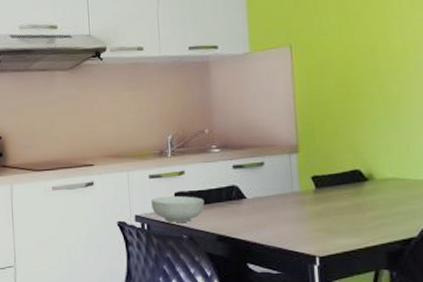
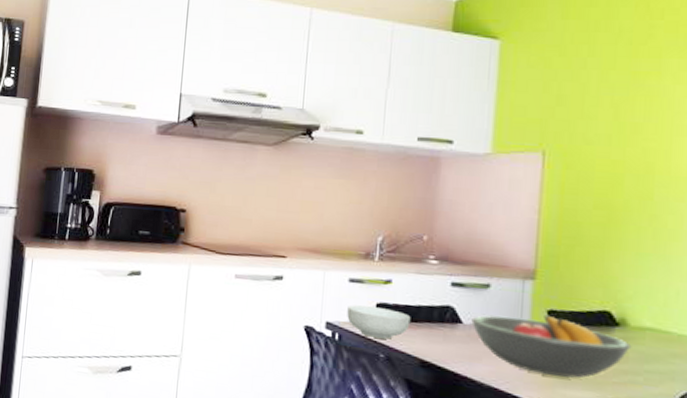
fruit bowl: none [253,180,380,230] -> present [471,314,632,378]

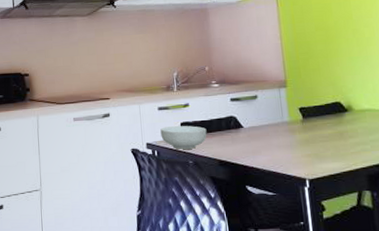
fruit bowl: present [471,314,632,378] -> none [249,111,359,155]

